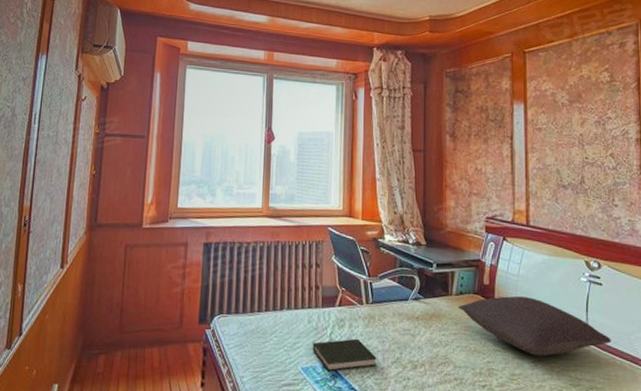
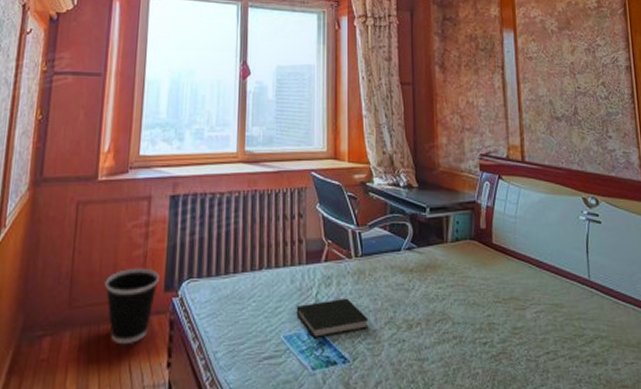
wastebasket: none [149,302,195,366] -> present [105,267,159,345]
pillow: present [458,296,611,356] -> none [454,239,613,305]

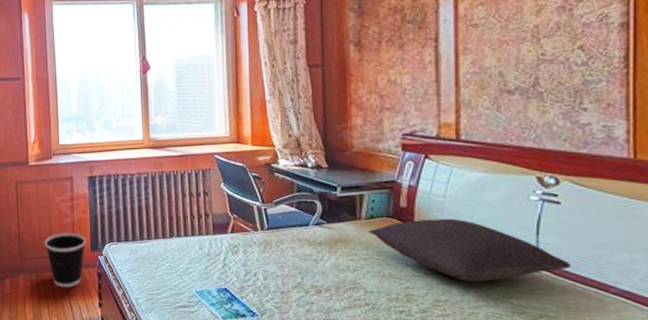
book: present [296,298,369,339] -> none [206,264,276,295]
pillow: none [454,239,613,305] -> present [369,218,571,282]

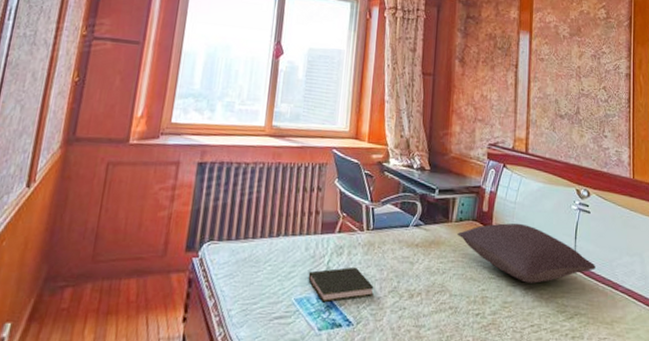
wastebasket: present [44,232,86,288] -> none [128,228,182,299]
book: none [206,264,276,295] -> present [308,266,374,303]

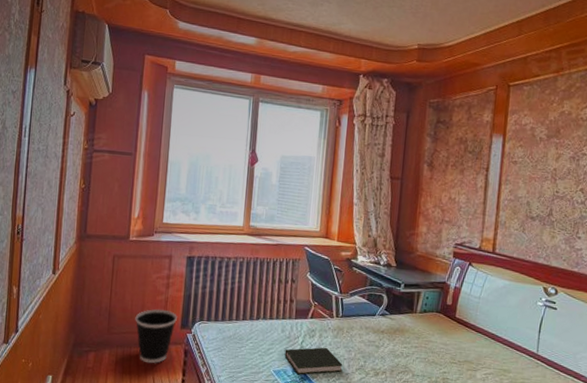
wastebasket: none [128,228,182,299] -> present [135,309,177,364]
pillow: present [457,223,596,283] -> none [421,315,558,370]

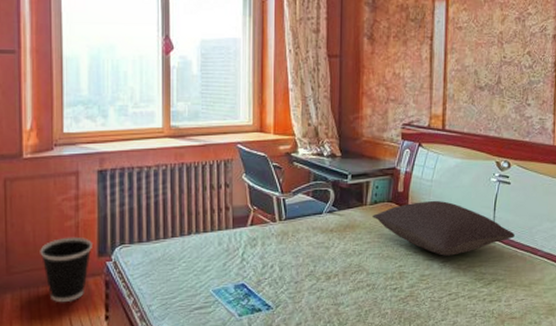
book: present [284,347,343,375] -> none [224,256,291,291]
pillow: none [421,315,558,370] -> present [372,200,515,256]

